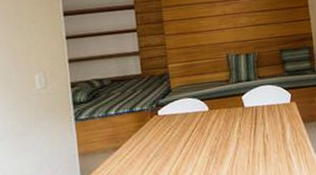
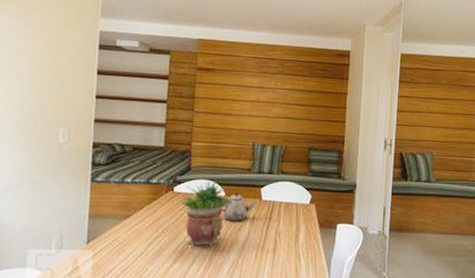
potted plant: none [167,96,217,164] -> present [181,180,233,246]
teapot: none [207,105,240,133] -> present [221,193,257,221]

